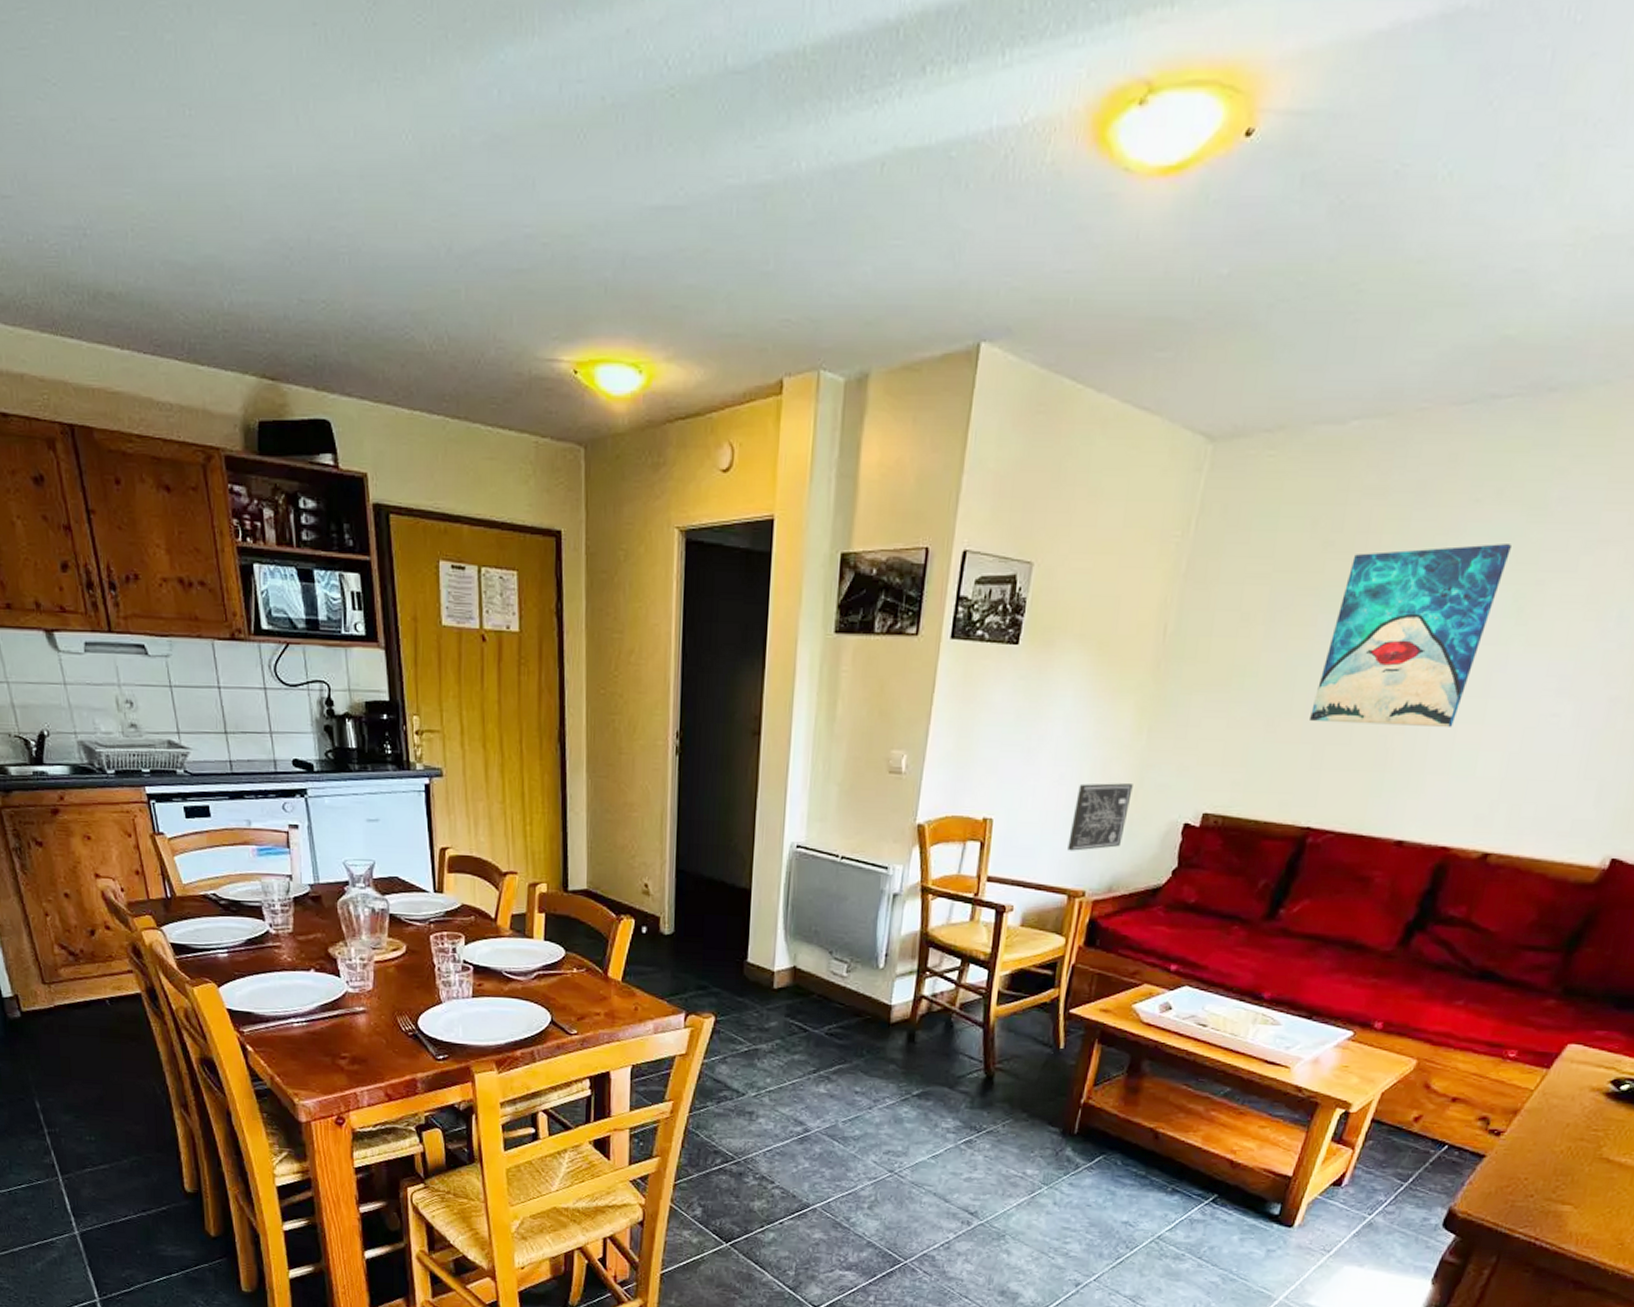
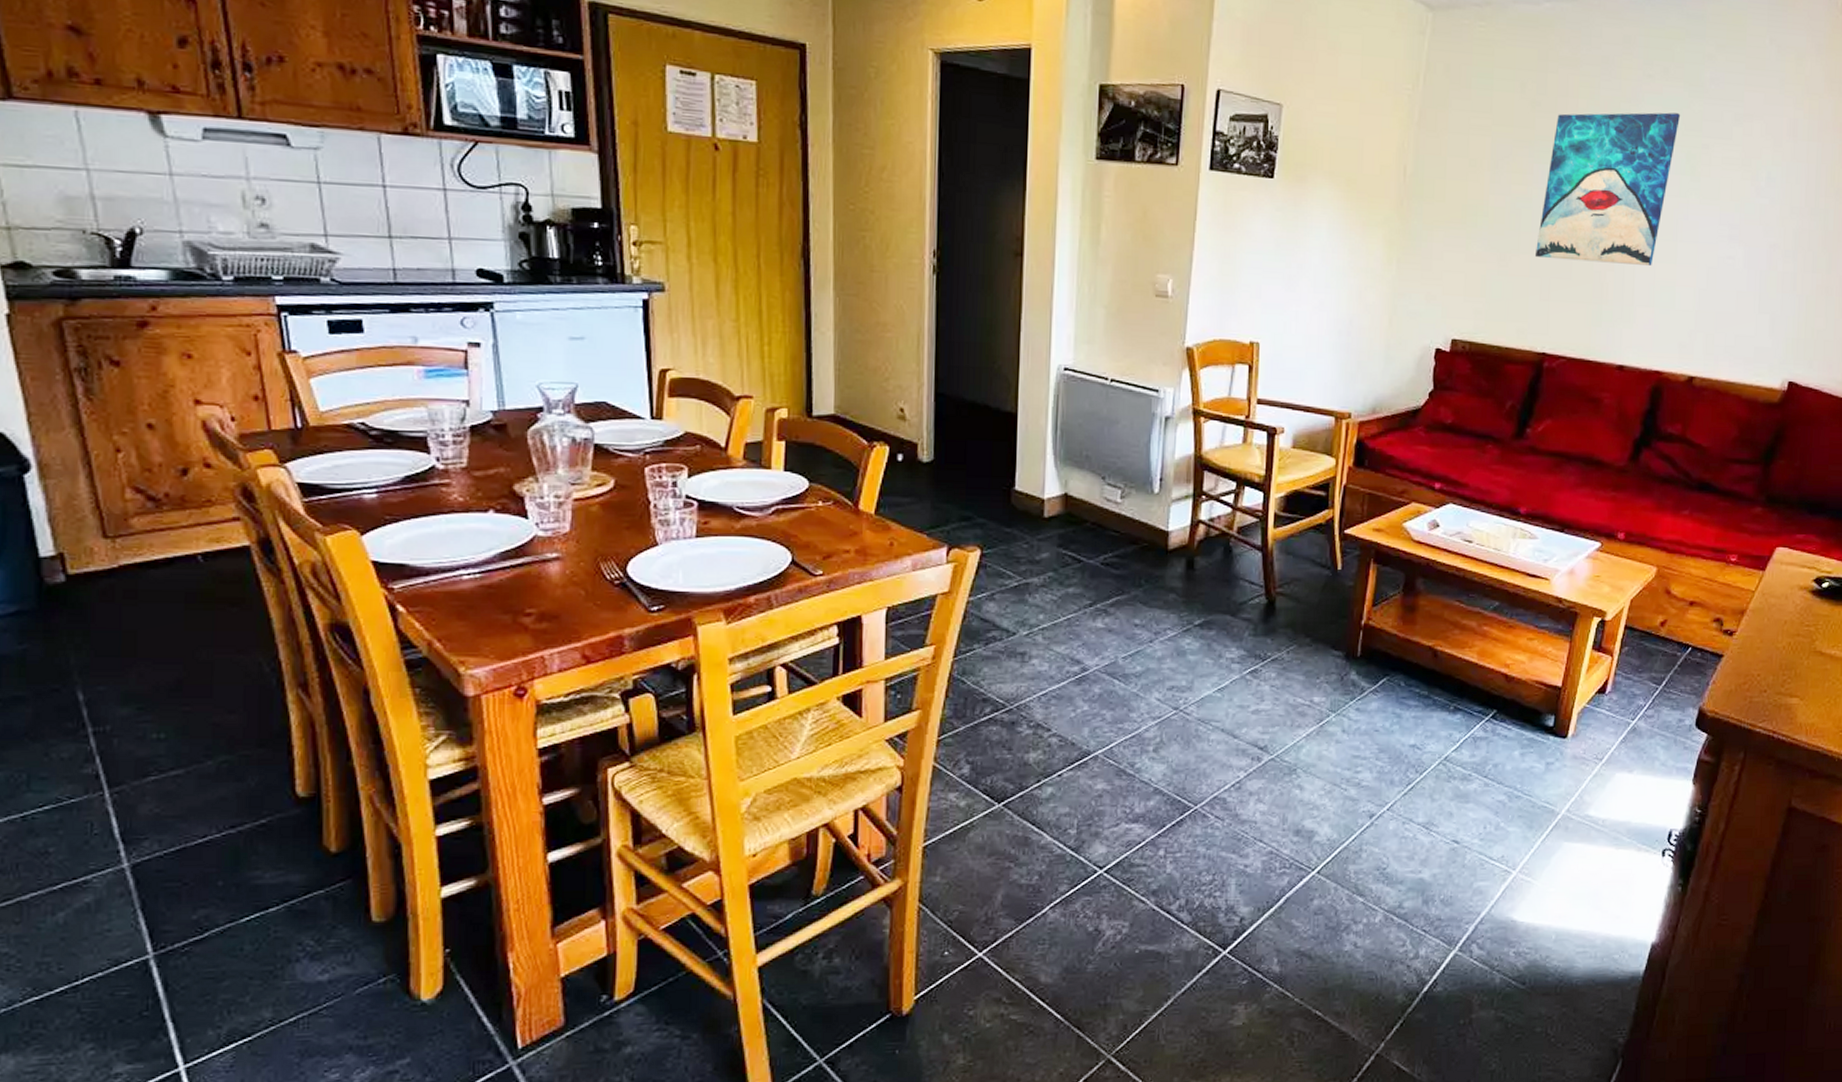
wall art: present [1067,783,1133,851] -> none [1332,310,1387,374]

